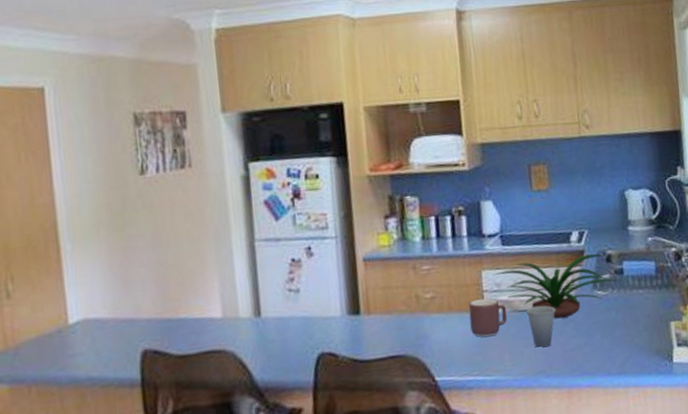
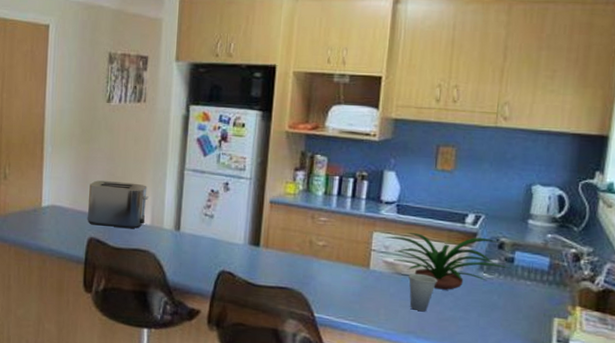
toaster: none [132,269,215,334] -> present [87,180,149,229]
mug: present [468,298,508,338] -> none [353,255,391,291]

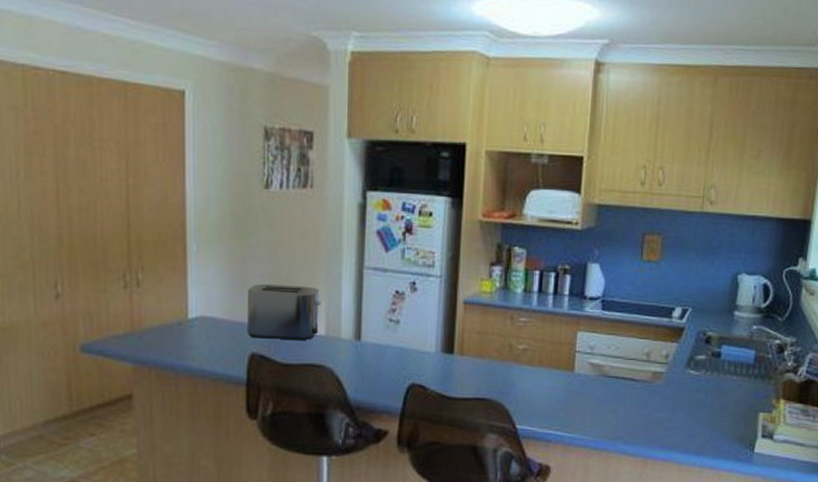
plant: present [385,233,512,290] -> none [590,331,718,390]
cup: present [409,273,438,312] -> none [615,374,645,416]

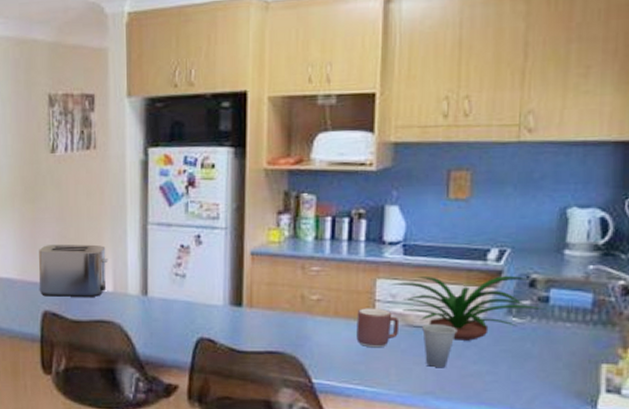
mug: none [557,358,596,396] -> present [356,308,400,348]
plant: none [590,331,718,390] -> present [391,276,547,341]
cup: none [615,374,645,416] -> present [422,323,458,368]

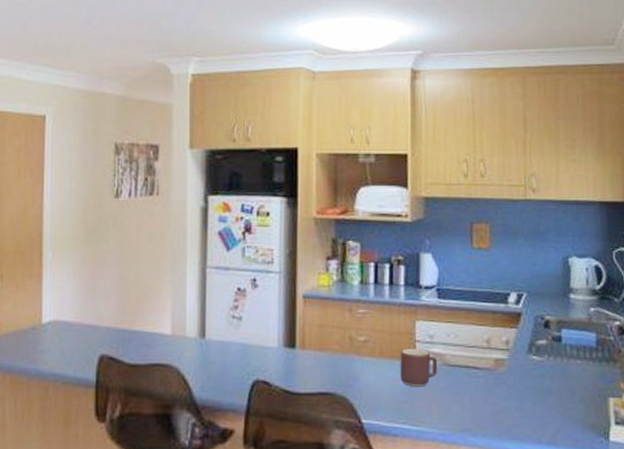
toaster: present [38,244,109,298] -> none [96,287,168,341]
plant: present [391,276,547,341] -> none [429,318,560,378]
cup: present [422,323,458,368] -> none [458,362,488,405]

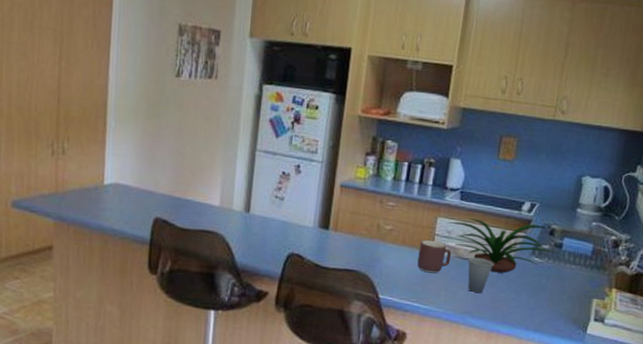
plant: none [429,318,560,378] -> present [449,218,560,273]
cup: none [458,362,488,405] -> present [467,257,494,294]

